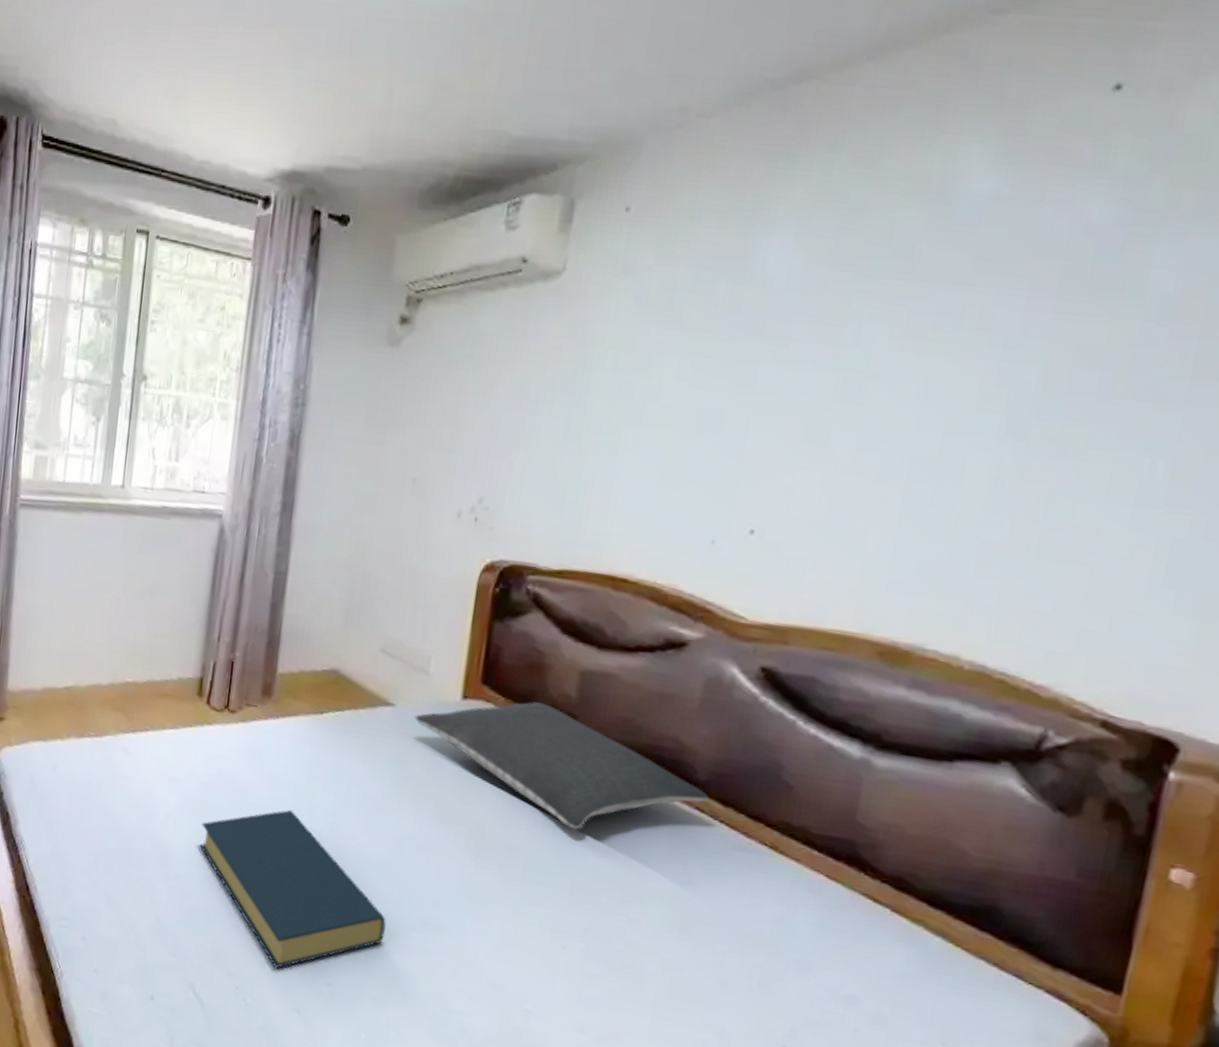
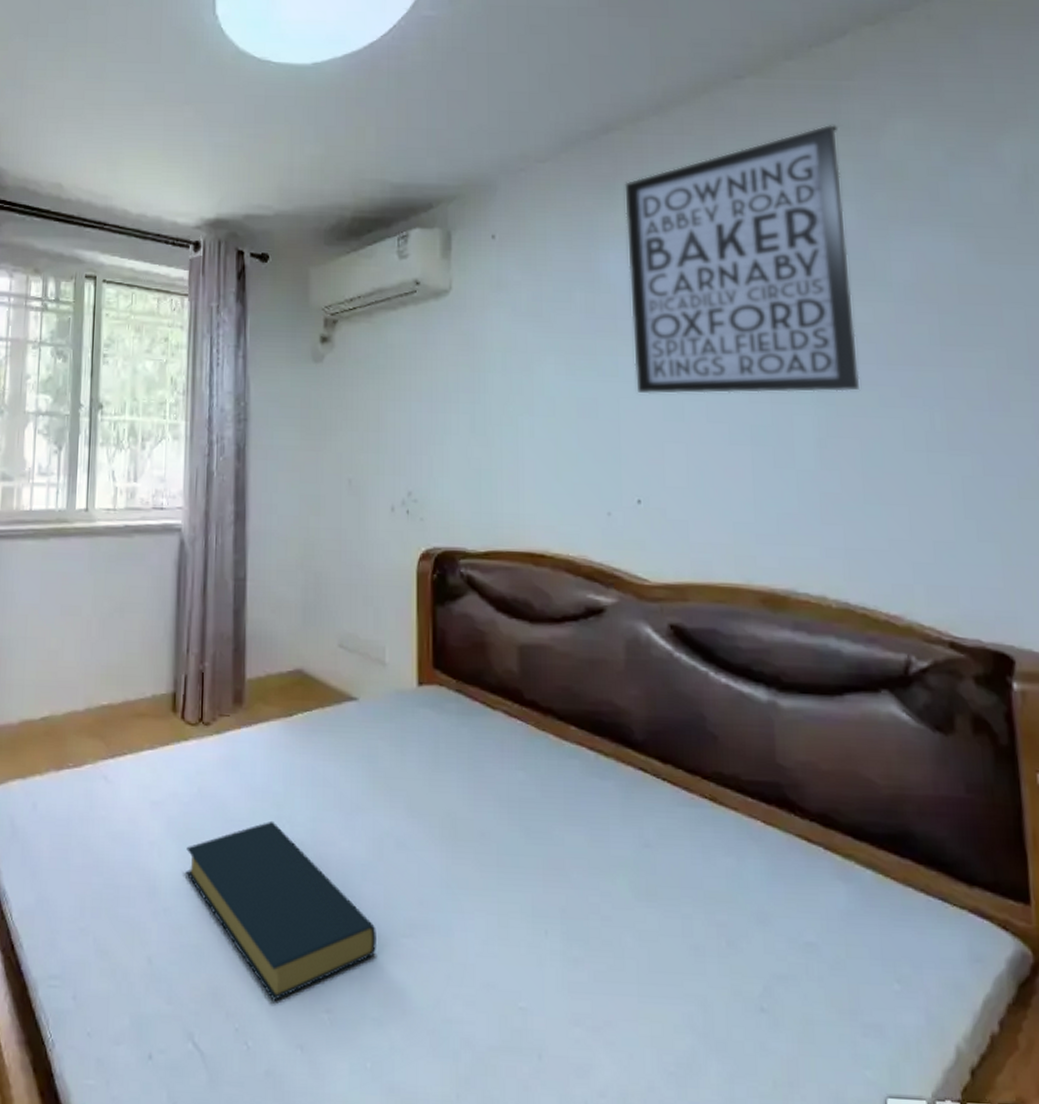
pillow: present [414,702,709,830] -> none [377,681,649,805]
wall art: none [774,82,1121,427] -> present [625,125,860,394]

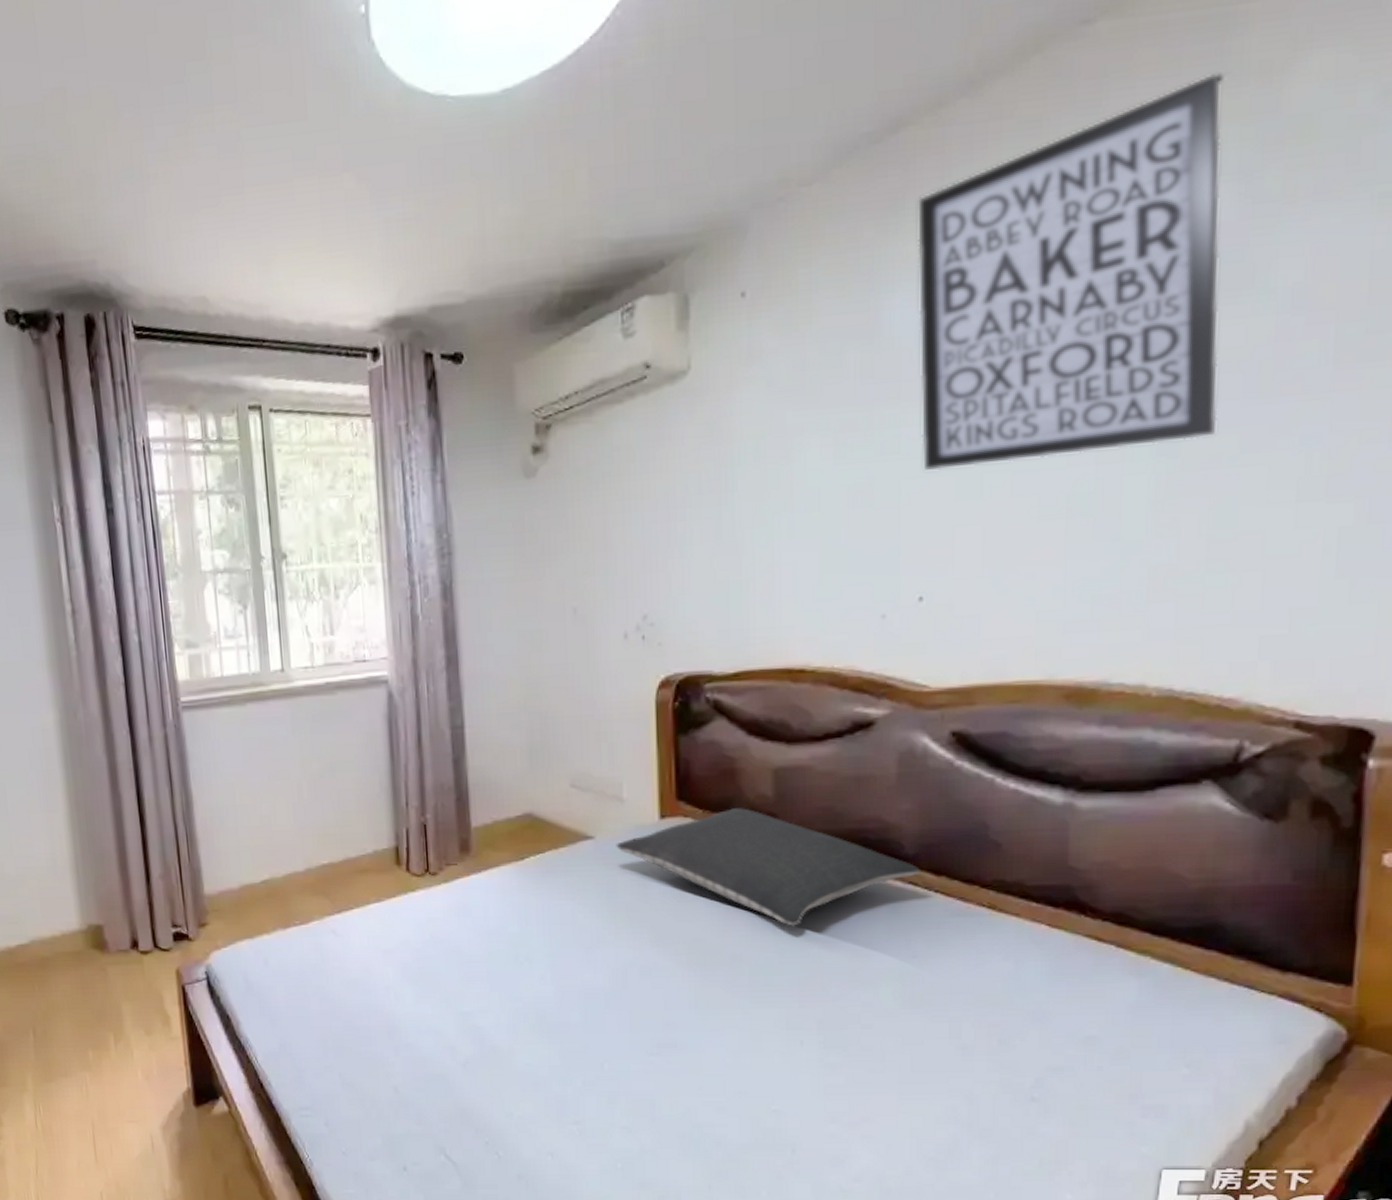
hardback book: present [186,820,376,1001] -> none [423,959,623,1117]
pillow: none [377,681,649,805] -> present [616,808,920,926]

